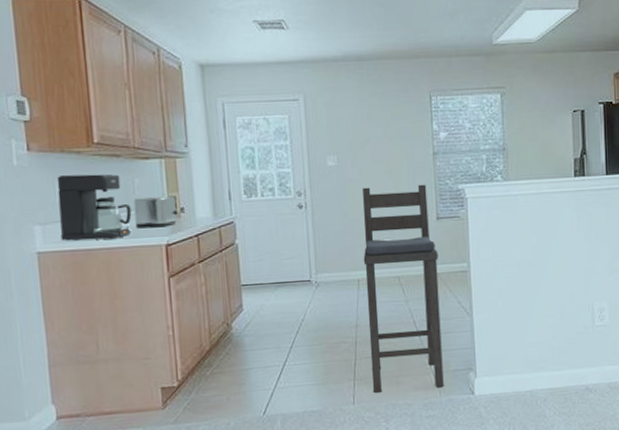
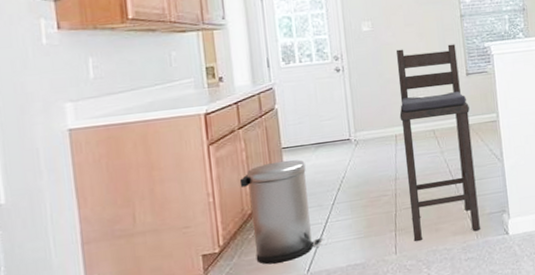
coffee maker: present [56,174,132,241] -> none [89,48,169,117]
toaster: present [133,196,179,228] -> none [170,67,217,99]
pedal bin: none [198,298,280,403] -> present [239,159,323,265]

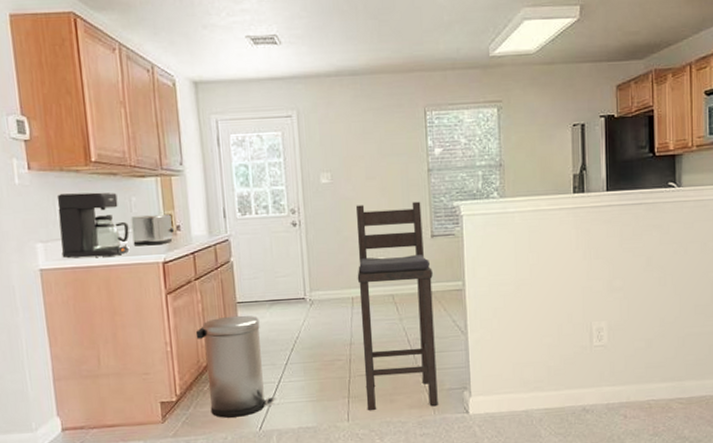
coffee maker: none [89,48,169,117] -> present [56,192,129,259]
toaster: none [170,67,217,99] -> present [130,214,175,245]

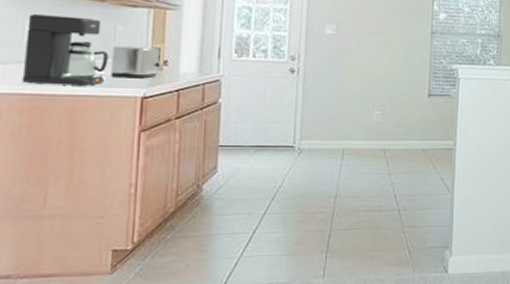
pedal bin: present [195,315,275,418] -> none [166,159,247,270]
bar stool: present [355,201,438,410] -> none [344,58,426,267]

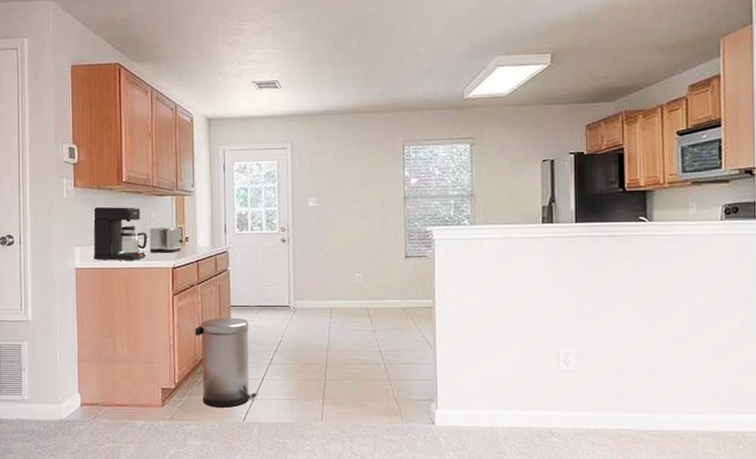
pedal bin: none [166,159,247,270] -> present [194,317,258,408]

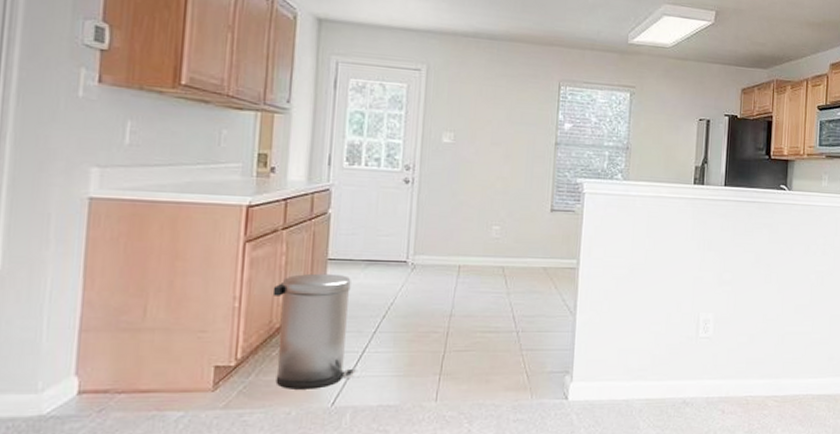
coffee maker: present [93,207,147,261] -> none [121,115,213,194]
toaster: present [149,227,184,253] -> none [215,150,268,186]

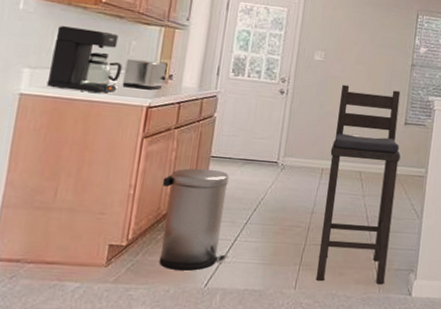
coffee maker: none [121,115,213,194] -> present [46,26,123,94]
toaster: none [215,150,268,186] -> present [122,59,167,90]
bar stool: none [459,169,548,390] -> present [315,84,401,284]

